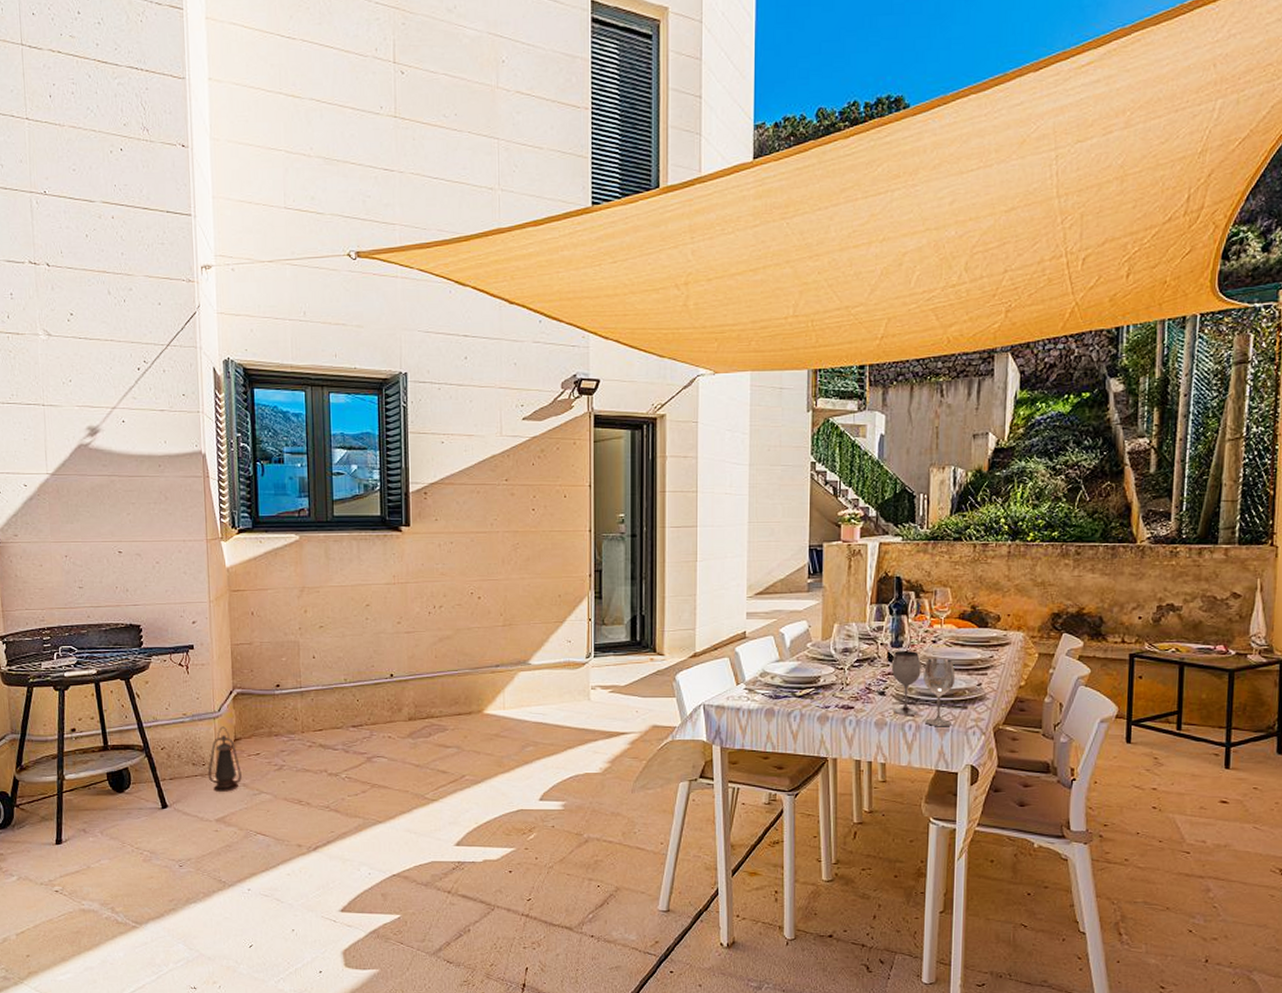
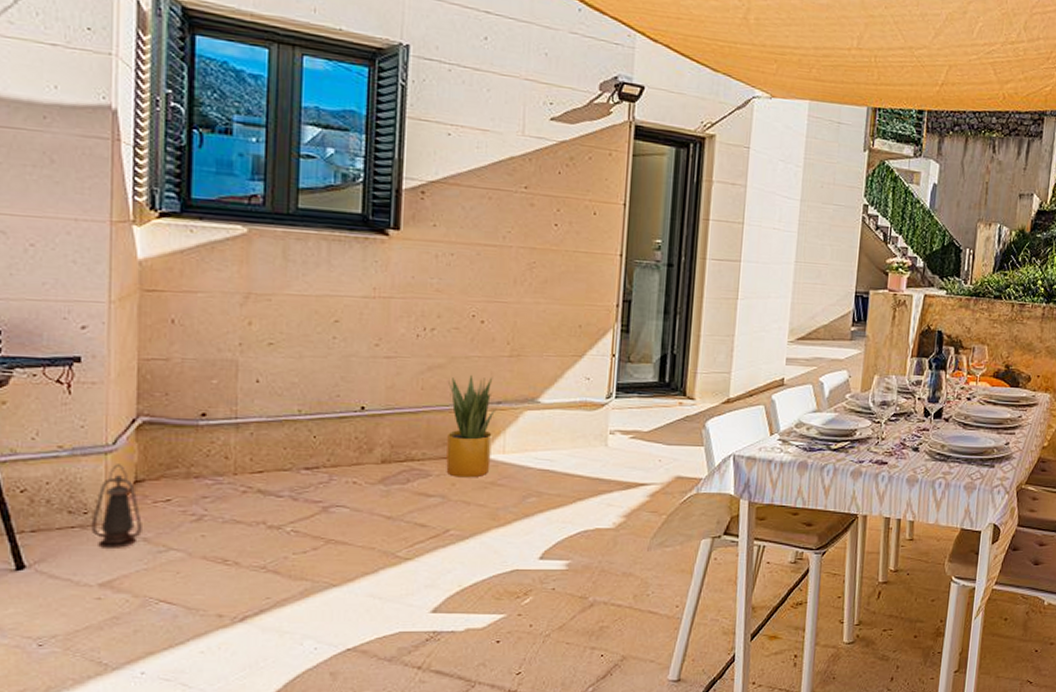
planter: none [456,643,496,731] -> present [446,374,497,478]
wineglass: present [891,651,956,727] -> none [924,407,986,486]

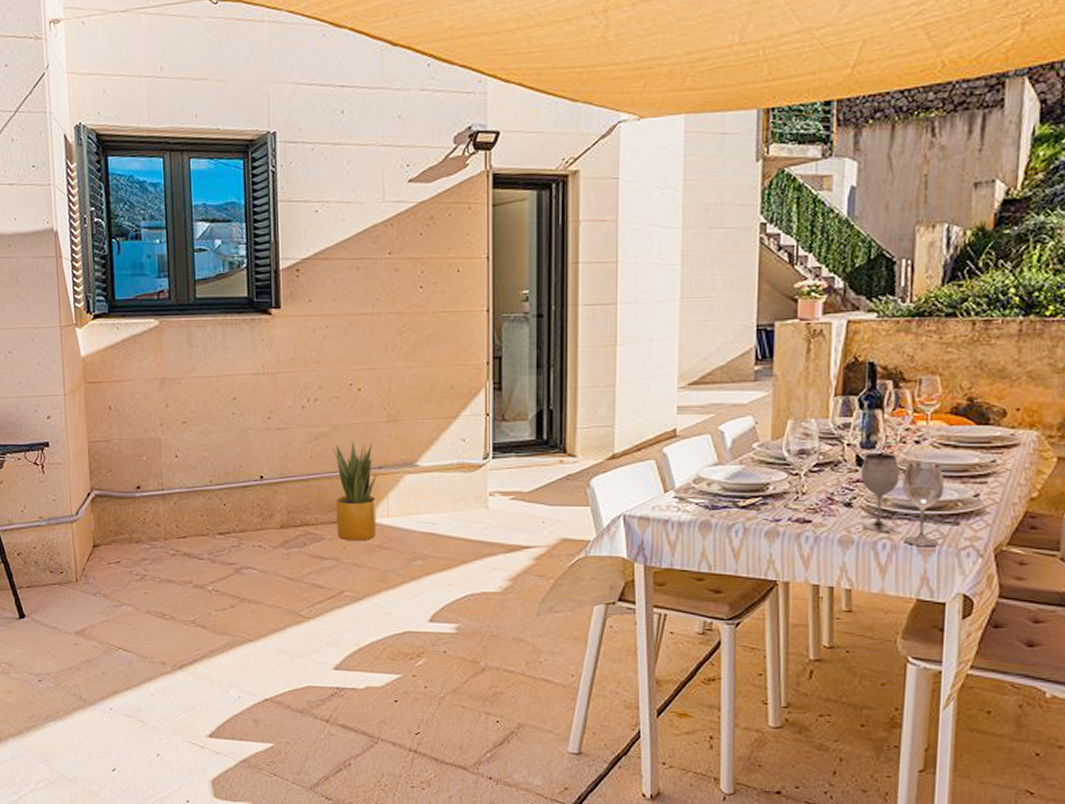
lantern: present [91,464,142,548] -> none [66,531,102,602]
wineglass: none [924,407,986,486] -> present [860,453,945,547]

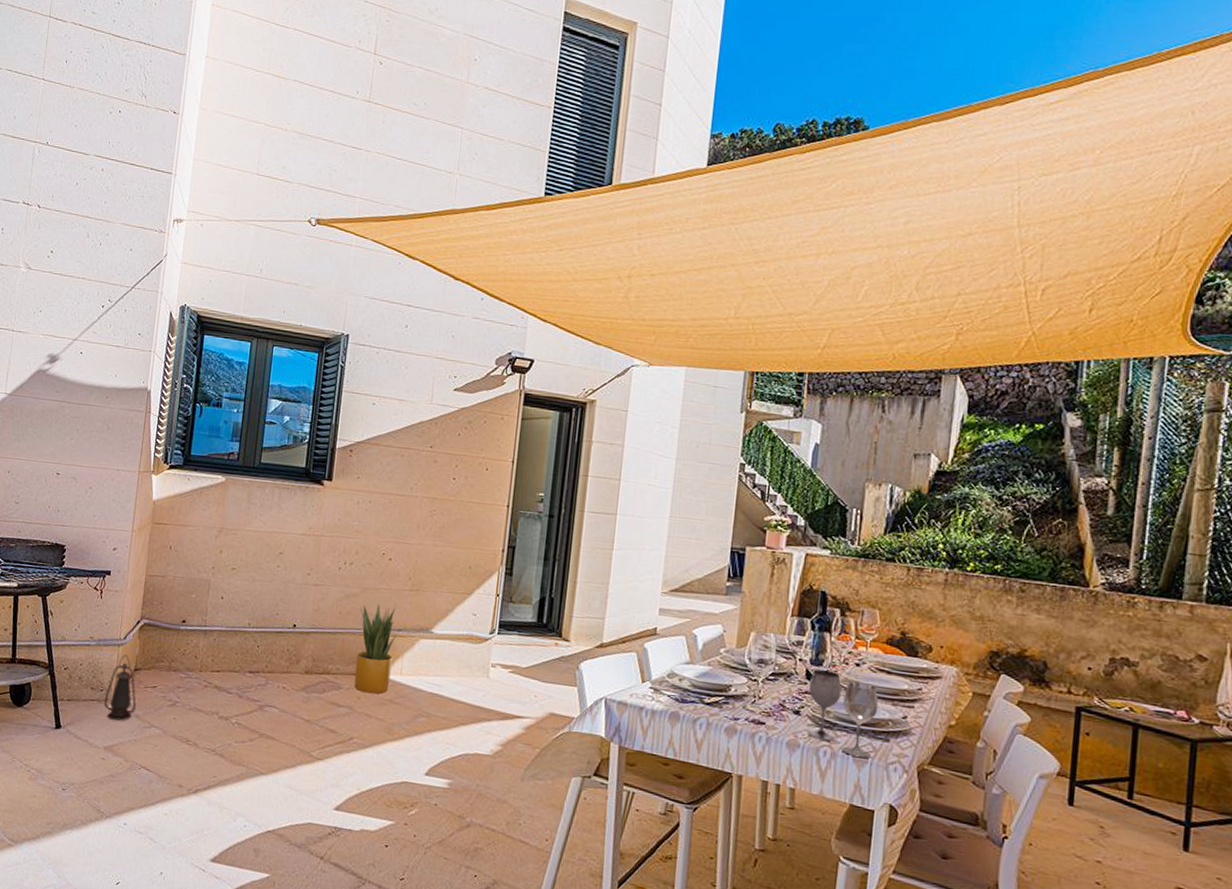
lantern: none [66,531,102,602] -> present [103,654,137,721]

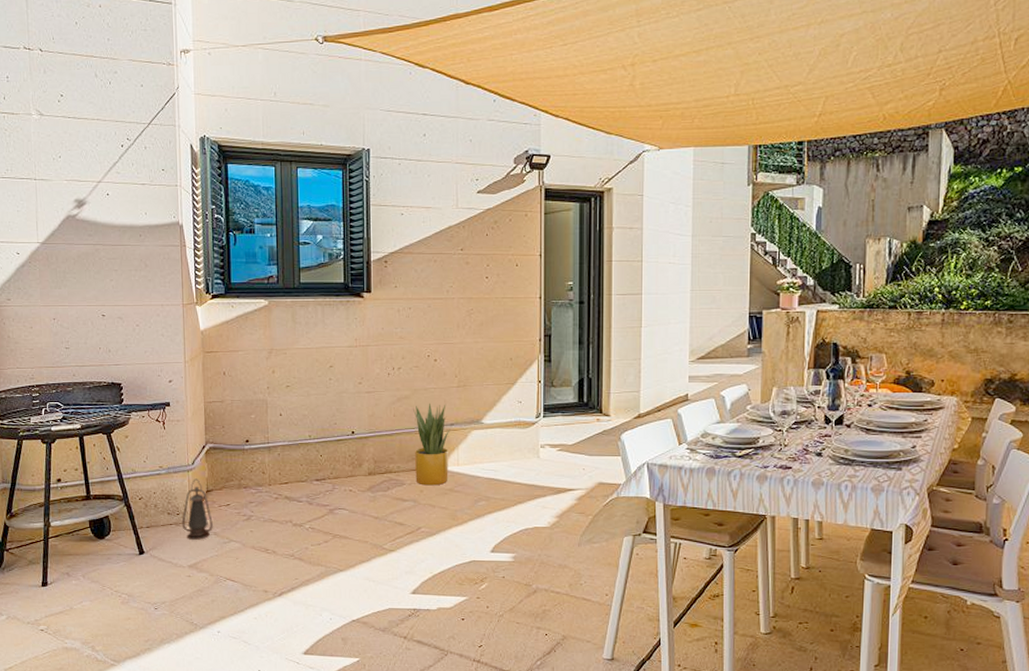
wineglass: present [807,669,879,759] -> none [828,414,891,488]

